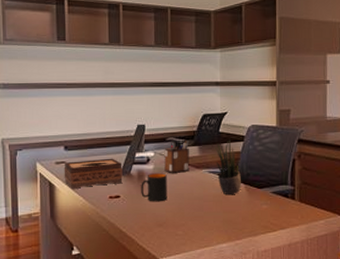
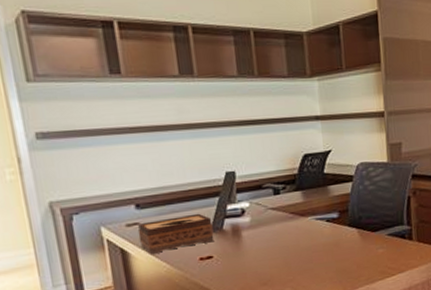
mug: present [141,173,167,202] -> none [237,225,270,259]
desk organizer: present [164,141,190,173] -> none [261,186,293,225]
potted plant: present [215,139,241,194] -> none [321,181,354,242]

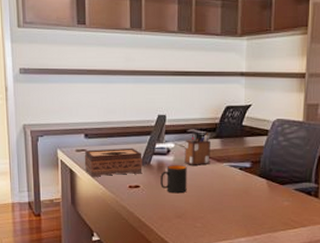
mug: none [237,225,270,259] -> present [160,165,187,194]
desk organizer: none [261,186,293,225] -> present [185,133,210,165]

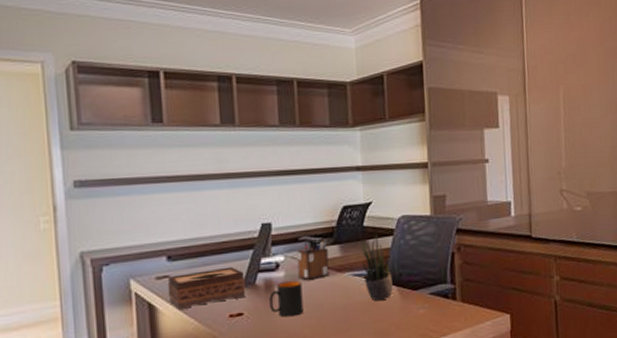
potted plant: none [237,133,263,189] -> present [359,234,393,301]

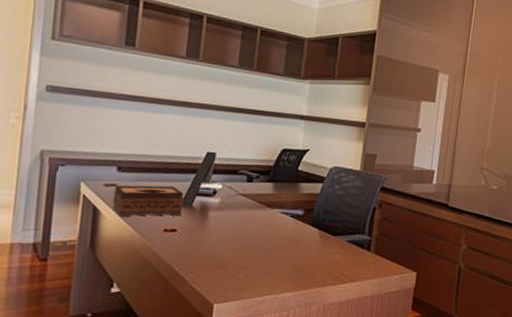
mug: present [269,281,304,318] -> none [201,208,234,241]
desk organizer: present [296,239,329,280] -> none [232,174,263,210]
potted plant: present [359,234,393,301] -> none [290,179,316,239]

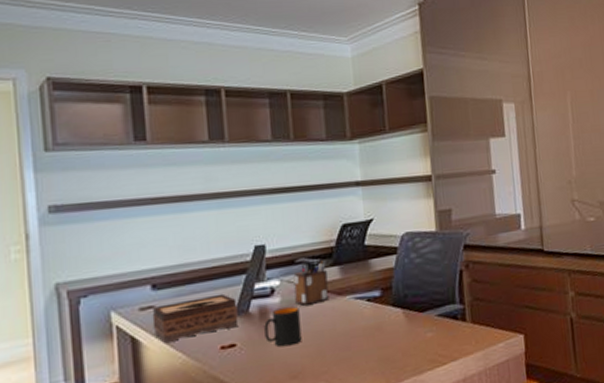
mug: none [201,208,234,241] -> present [264,306,302,347]
desk organizer: none [232,174,263,210] -> present [293,260,329,306]

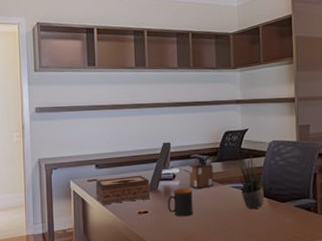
potted plant: none [361,253,398,325] -> present [238,155,264,209]

